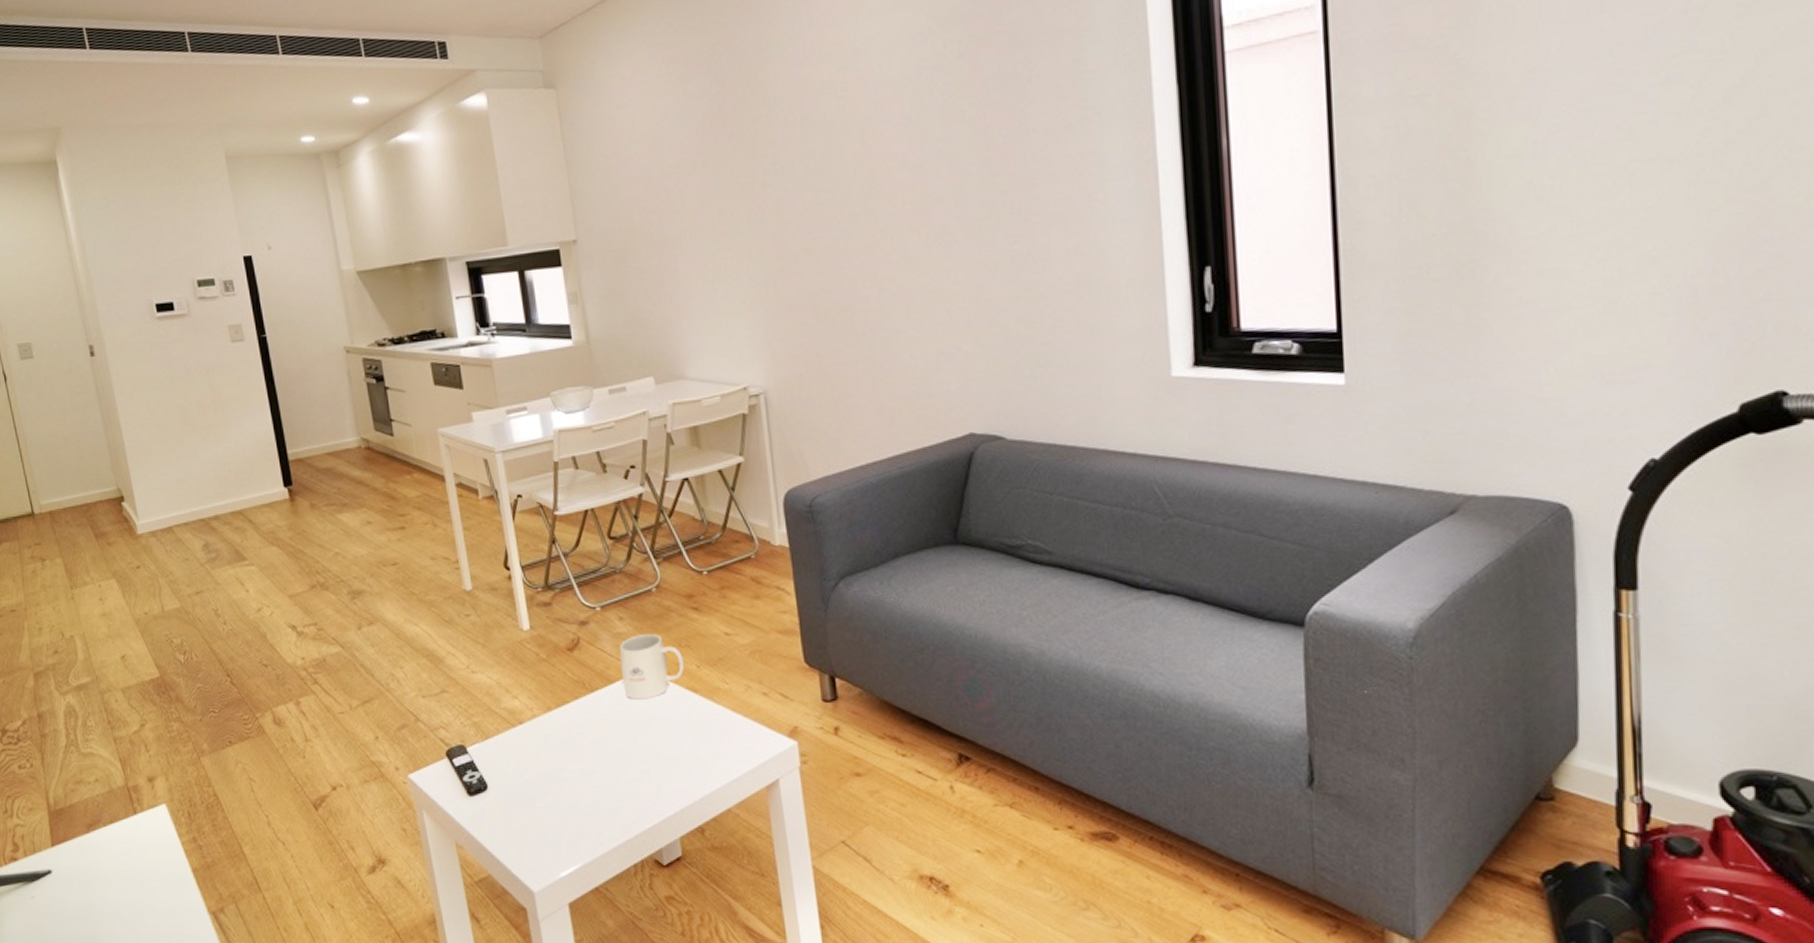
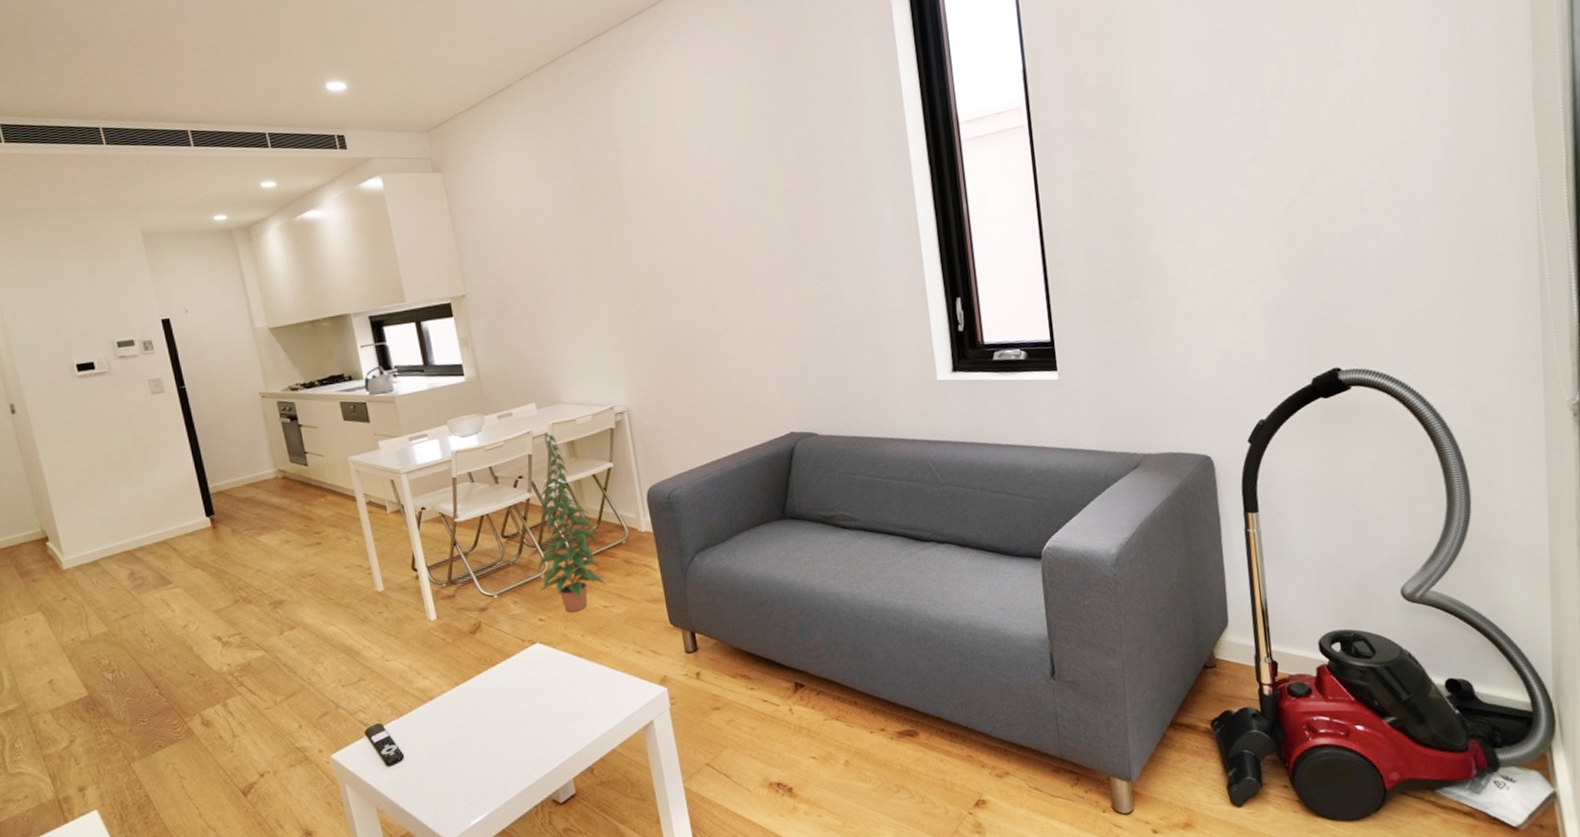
kettle: none [458,322,492,357] -> present [363,365,395,396]
mug: present [619,633,685,701] -> none [515,612,572,670]
plant: none [648,414,728,637] -> present [537,433,605,613]

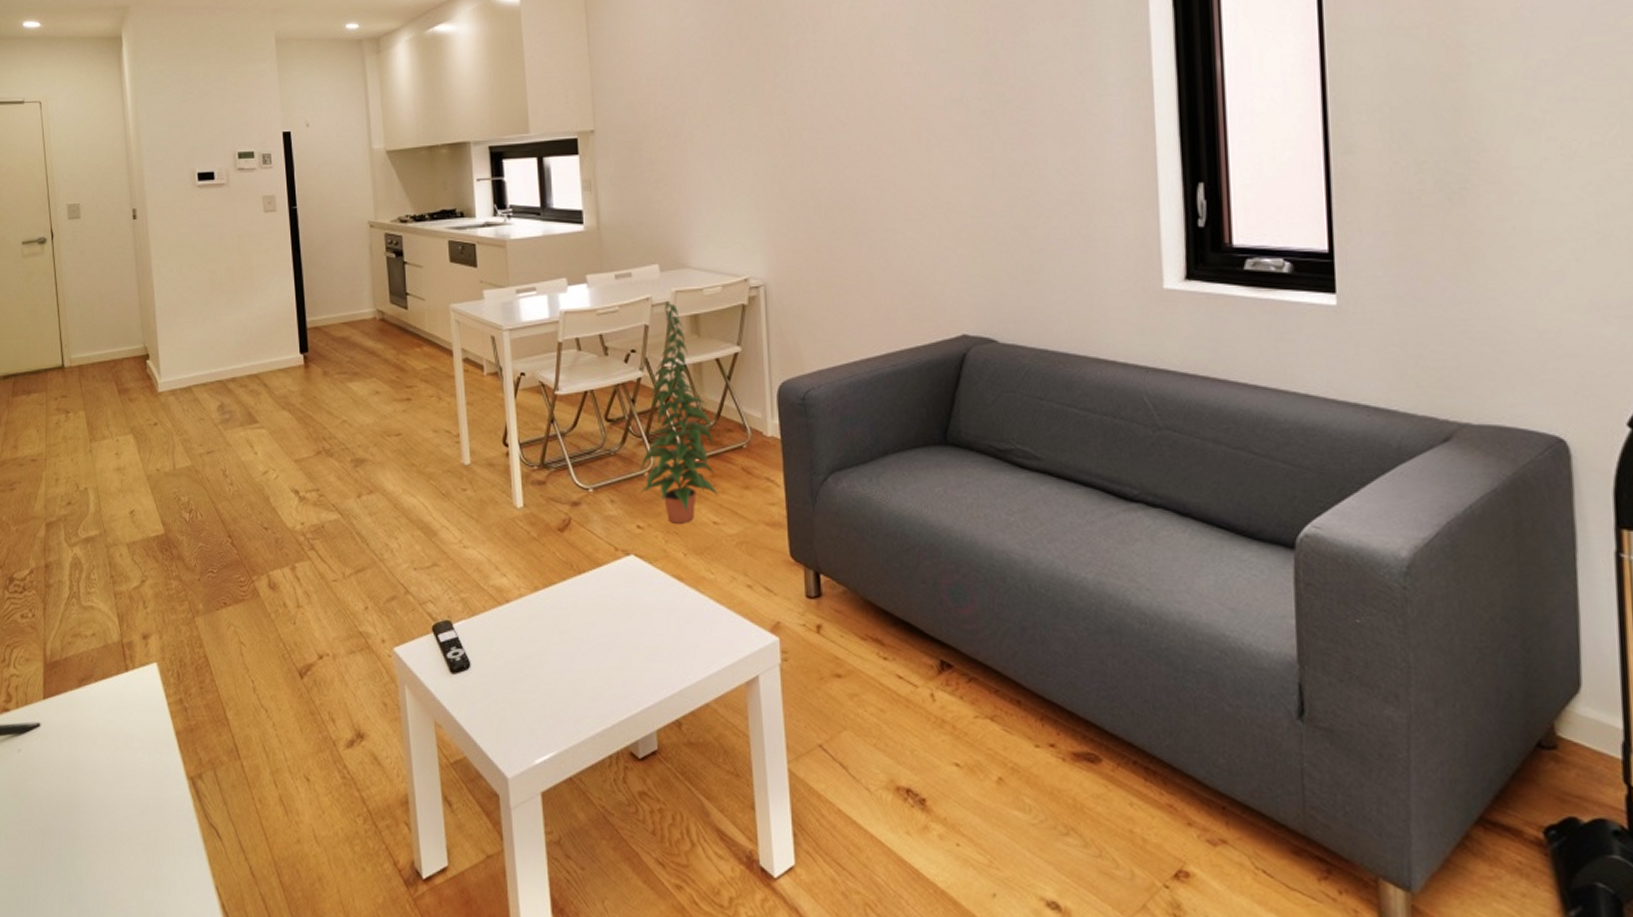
kettle: present [363,365,395,396] -> none [476,203,507,236]
bowl: present [445,412,486,438] -> none [557,269,601,296]

